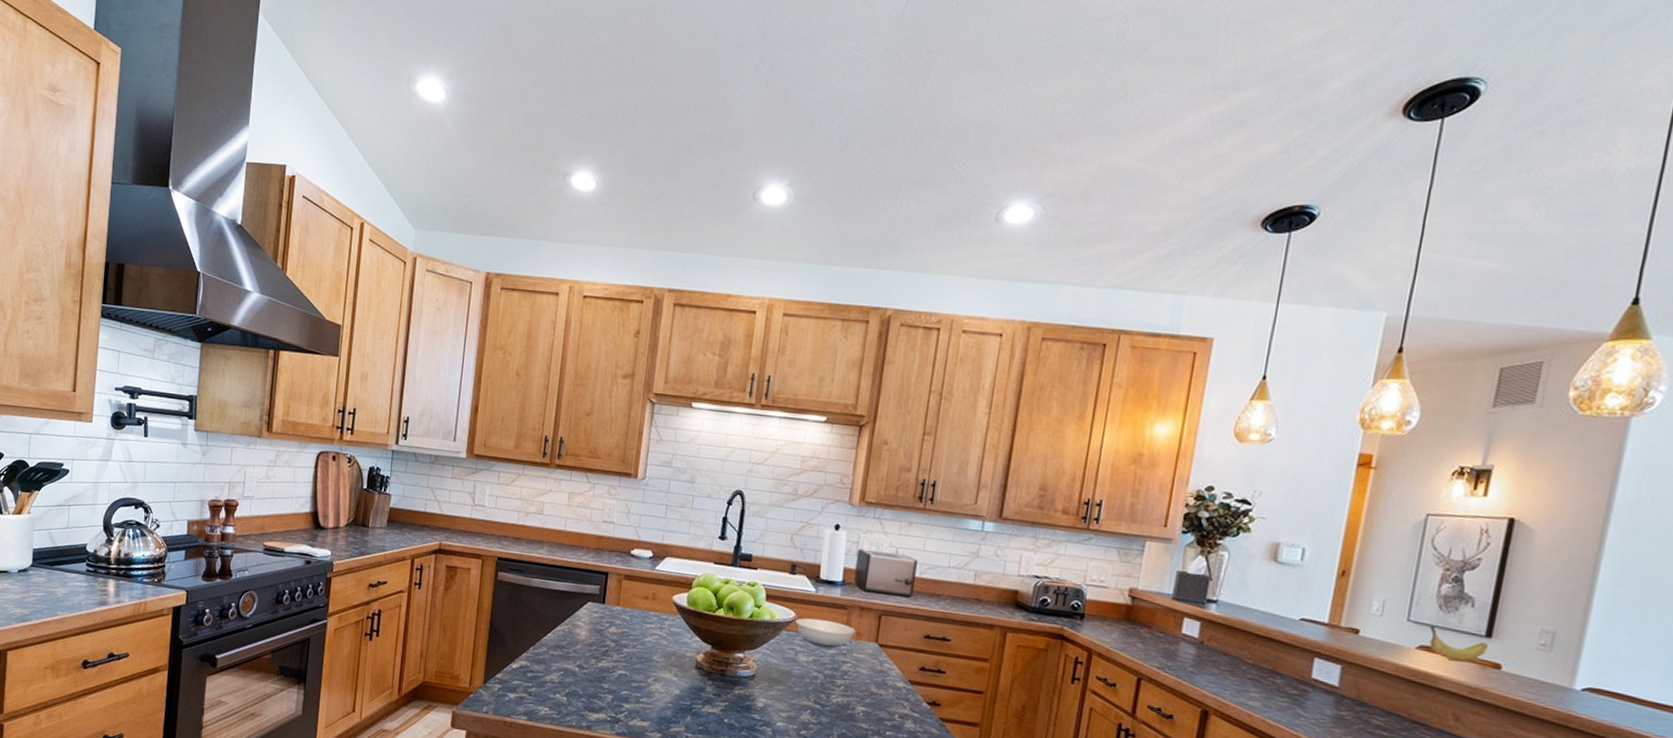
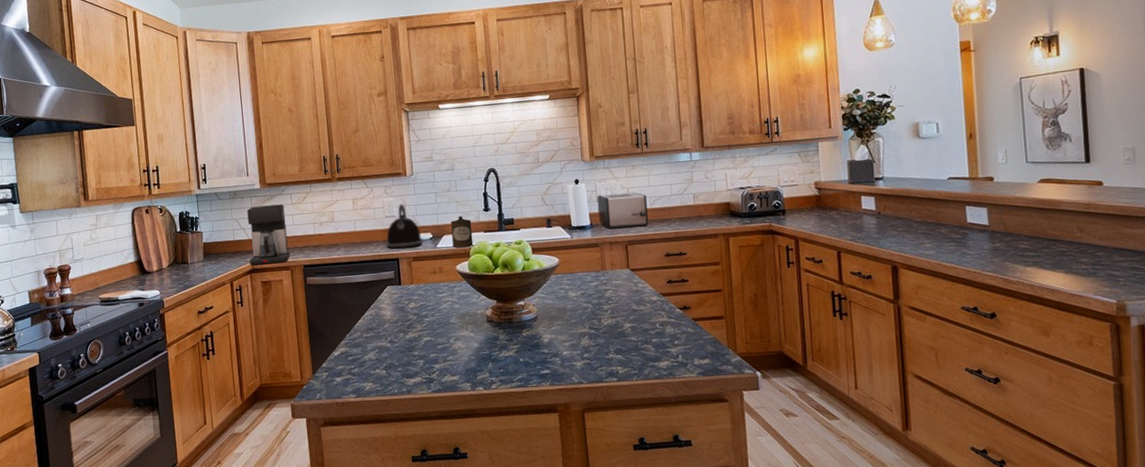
coffee maker: none [437,477,489,549] -> present [247,204,290,266]
kettle: none [597,509,640,565] -> present [386,203,423,250]
canister: none [674,538,702,577] -> present [450,215,474,248]
bowl: present [795,618,856,649] -> none [560,258,610,282]
fruit: present [1429,624,1489,662] -> none [1044,161,1090,186]

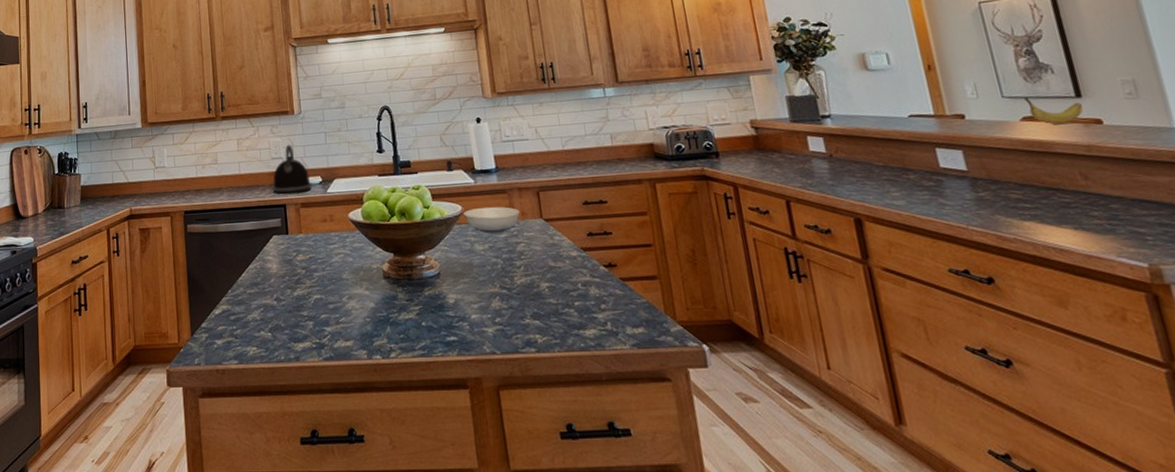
coffee maker: present [247,204,290,266] -> none [127,144,171,211]
canister: present [450,215,474,248] -> none [341,157,367,194]
bowl: none [560,258,610,282] -> present [463,206,520,234]
toaster: present [597,192,648,230] -> none [502,132,561,174]
fruit: none [1044,161,1090,186] -> present [1024,95,1084,125]

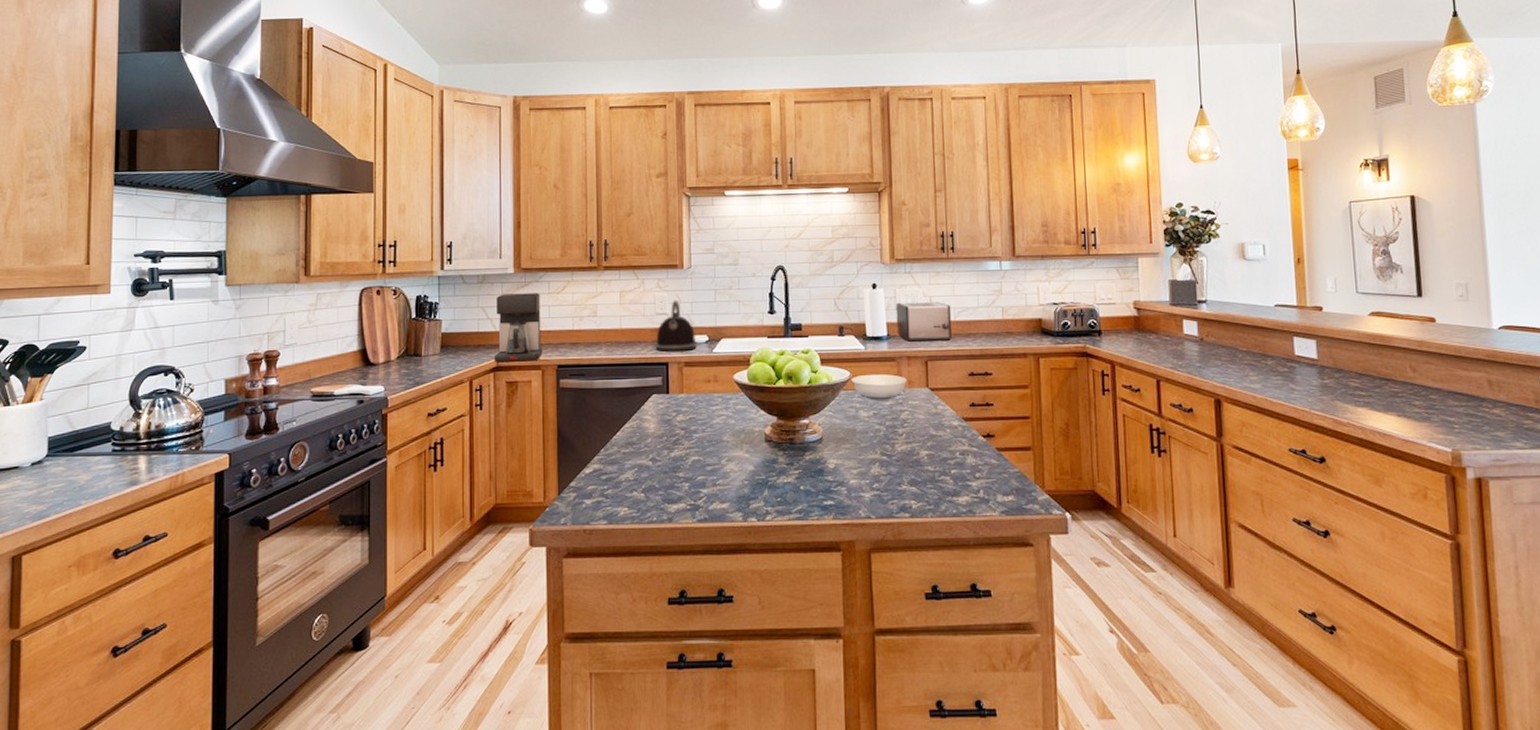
coffee maker: none [127,144,171,211] -> present [495,293,543,362]
toaster: none [502,132,561,174] -> present [896,302,952,343]
fruit: present [1024,95,1084,125] -> none [1375,292,1422,321]

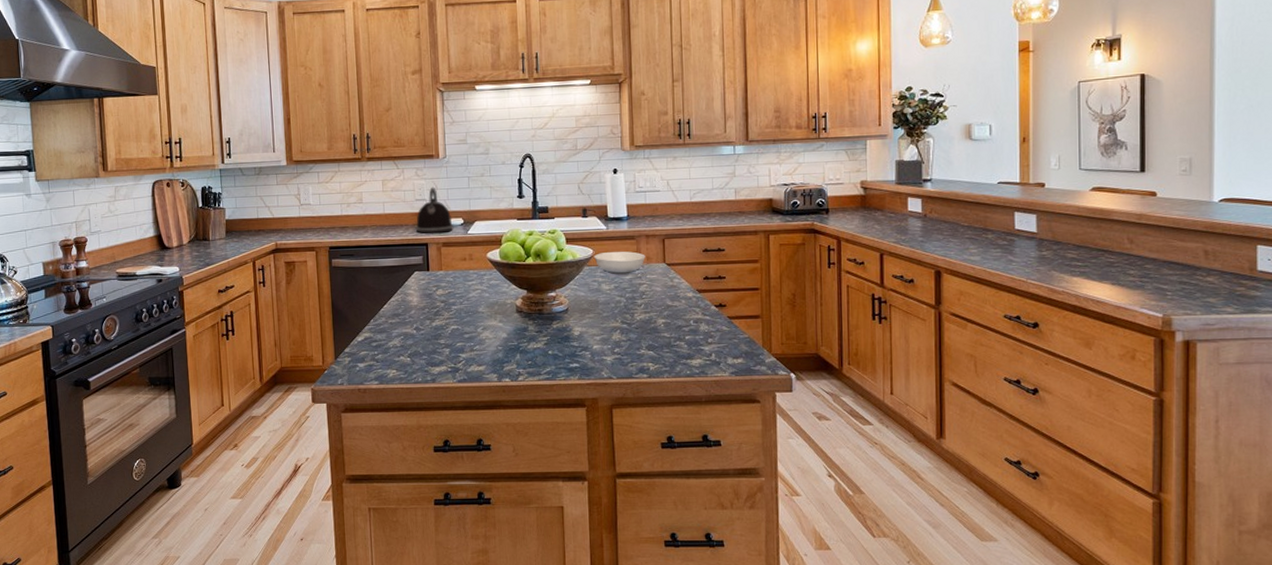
coffee maker: present [495,293,543,362] -> none [272,182,316,245]
toaster: present [896,302,952,343] -> none [635,185,688,223]

